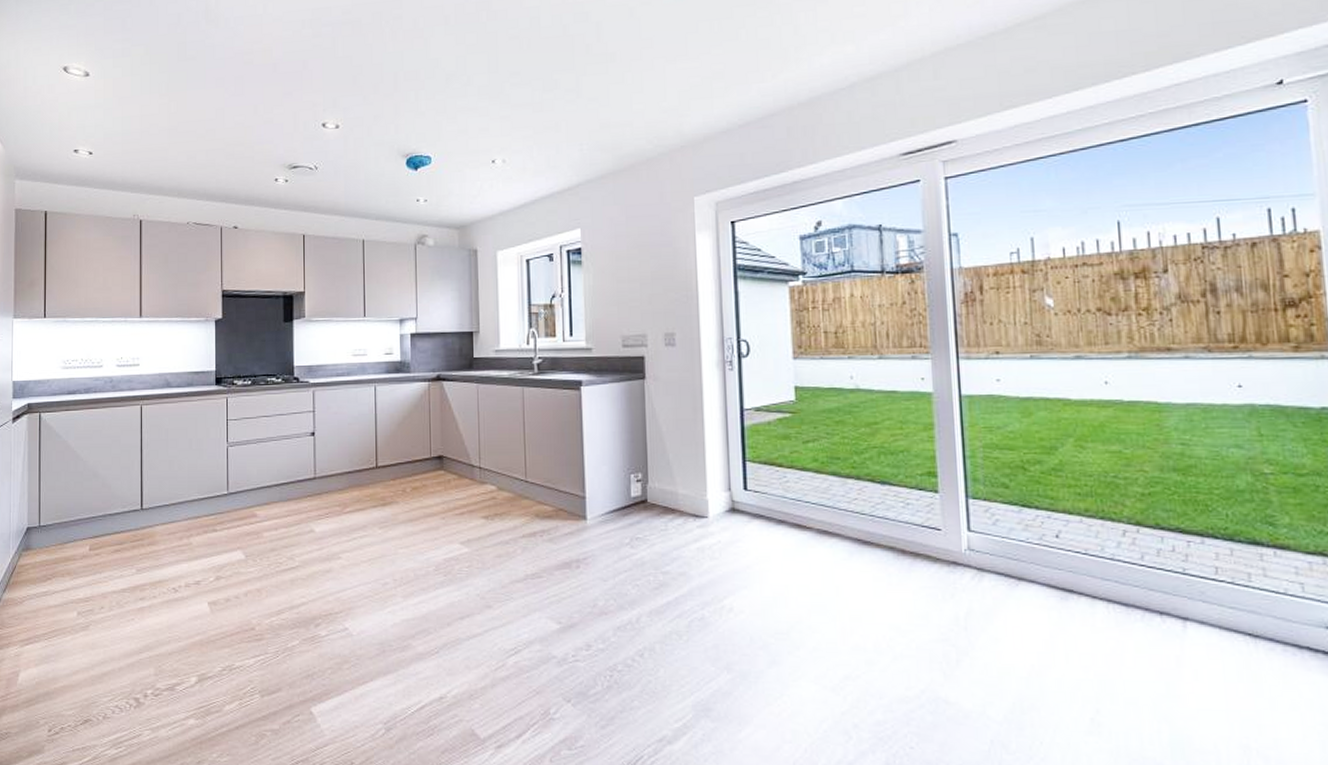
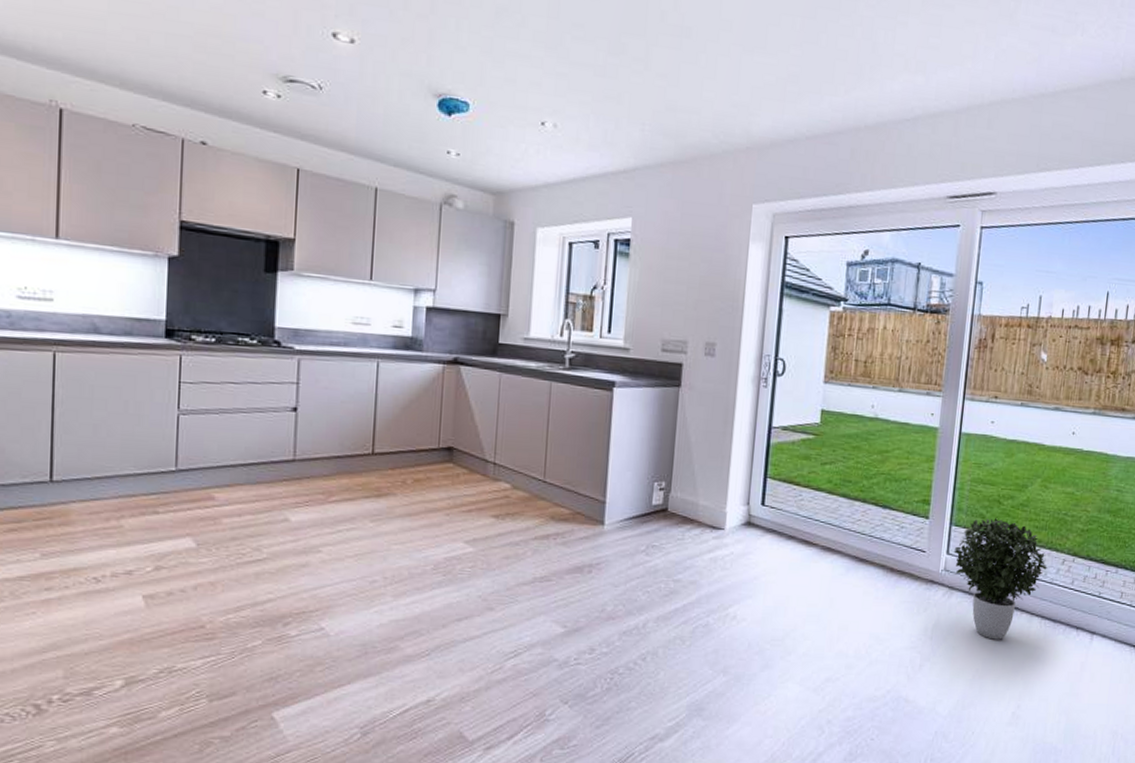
potted plant: none [976,487,1103,629] -> present [953,518,1047,640]

